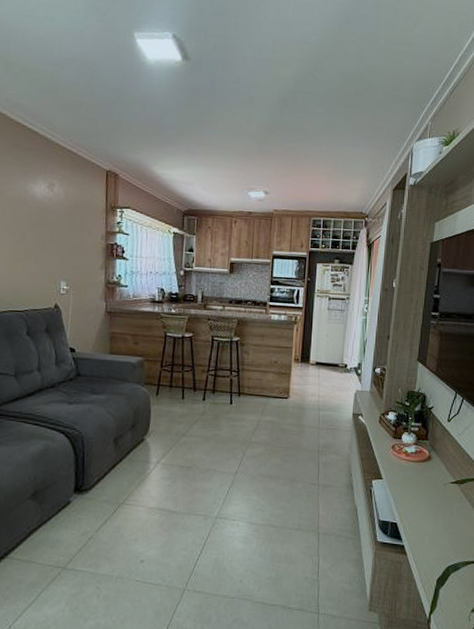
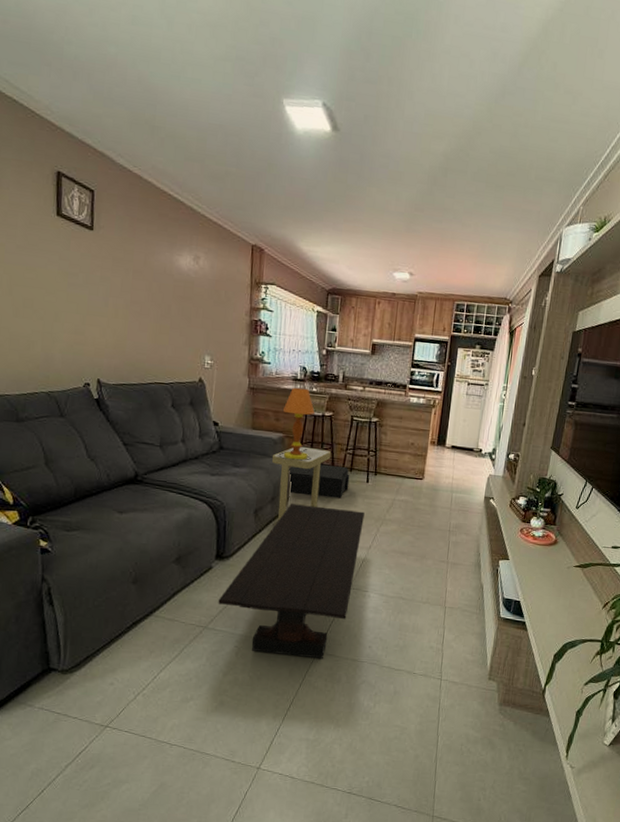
coffee table: none [77,430,229,598] -> present [218,504,365,660]
side table: none [132,369,193,449] -> present [272,446,332,521]
table lamp: none [137,309,174,385] -> present [278,387,315,461]
storage box: none [147,387,213,422] -> present [286,464,350,499]

